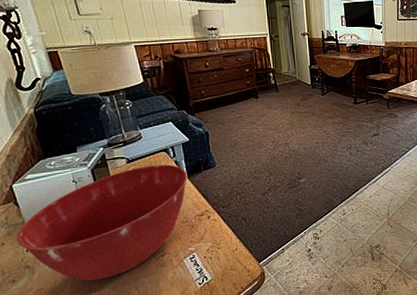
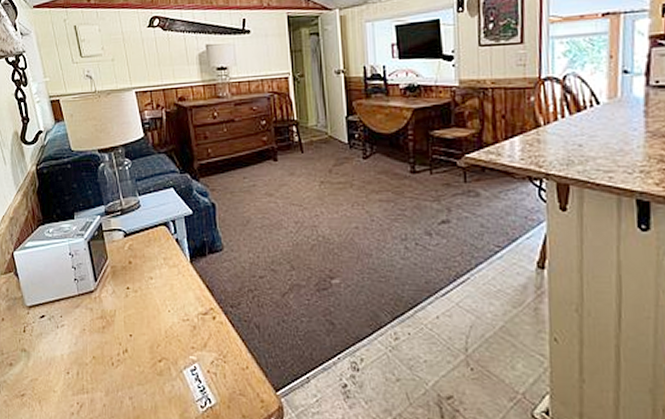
mixing bowl: present [16,164,187,281] -> none [14,242,190,380]

